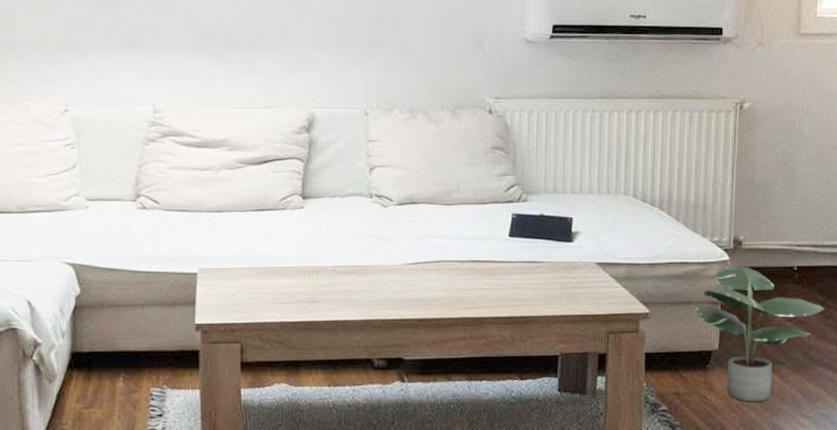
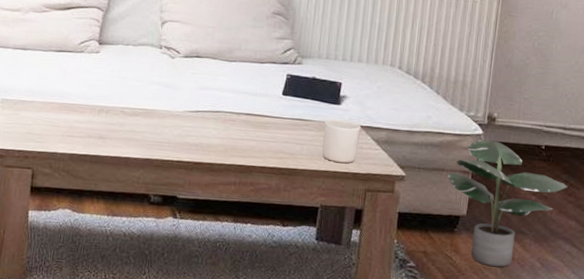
mug: none [557,258,597,306] -> present [322,119,361,164]

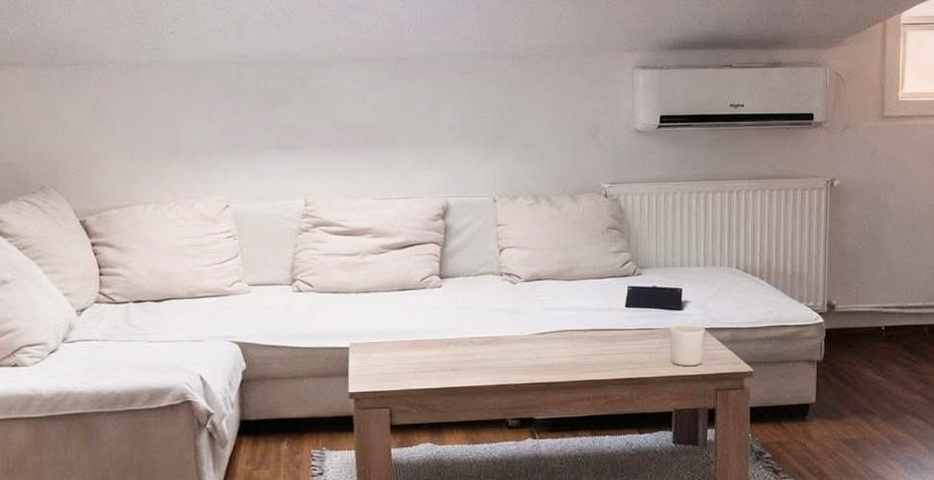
potted plant: present [448,139,568,268] -> none [794,327,910,449]

